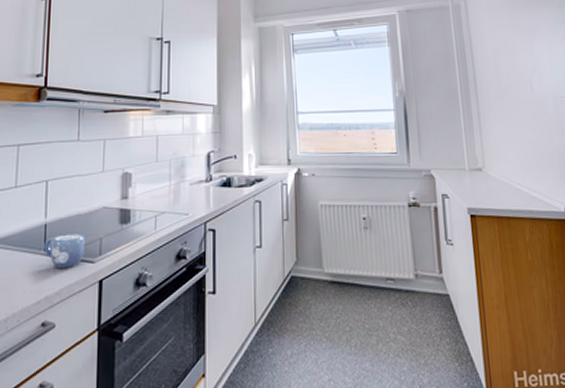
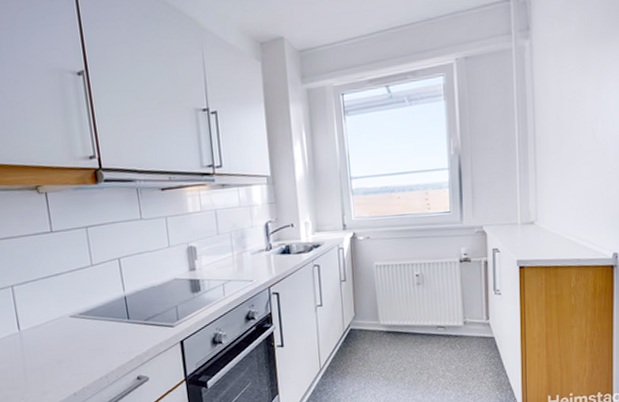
mug: present [44,234,86,268] -> none [127,303,164,333]

